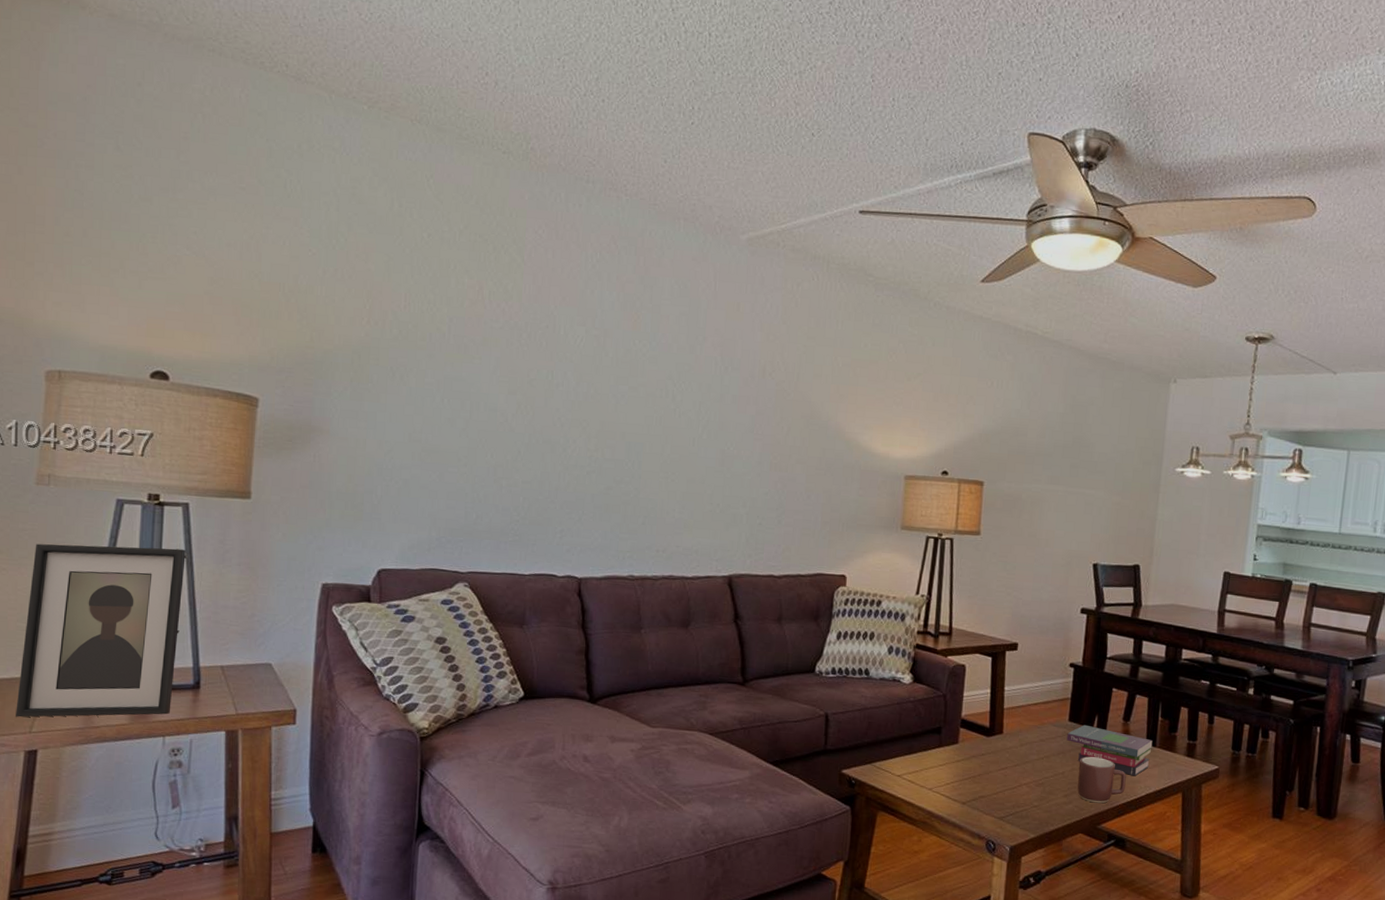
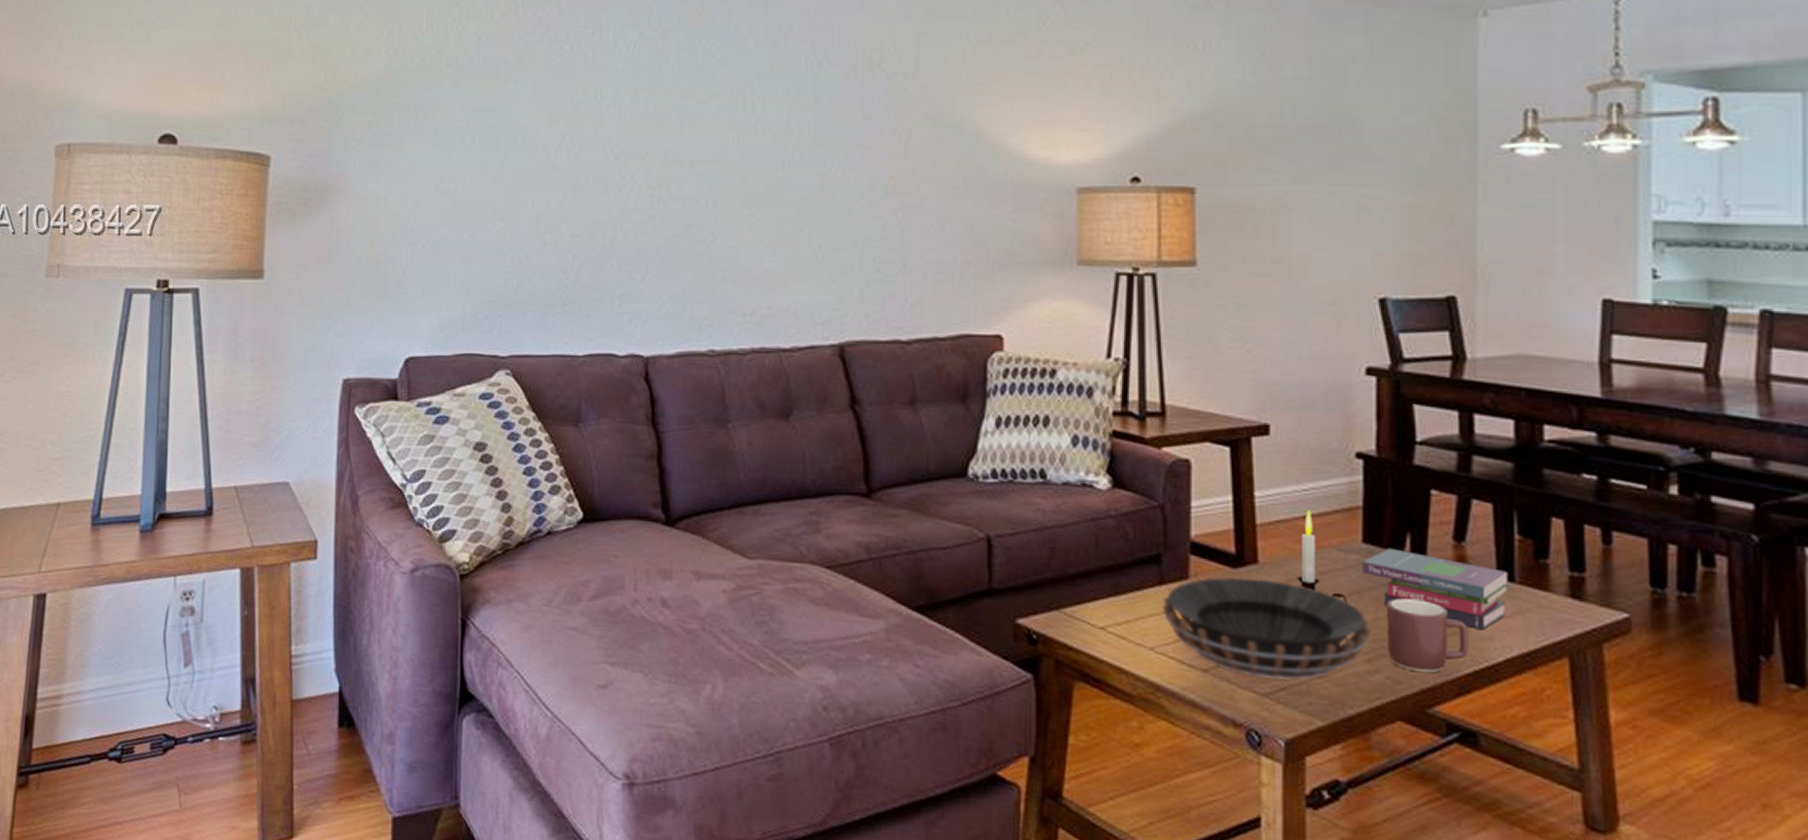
picture frame: present [16,543,187,718] -> none [25,344,197,554]
decorative bowl: none [939,742,1069,808] -> present [1161,576,1371,680]
candle: none [1026,700,1056,760] -> present [1297,510,1347,603]

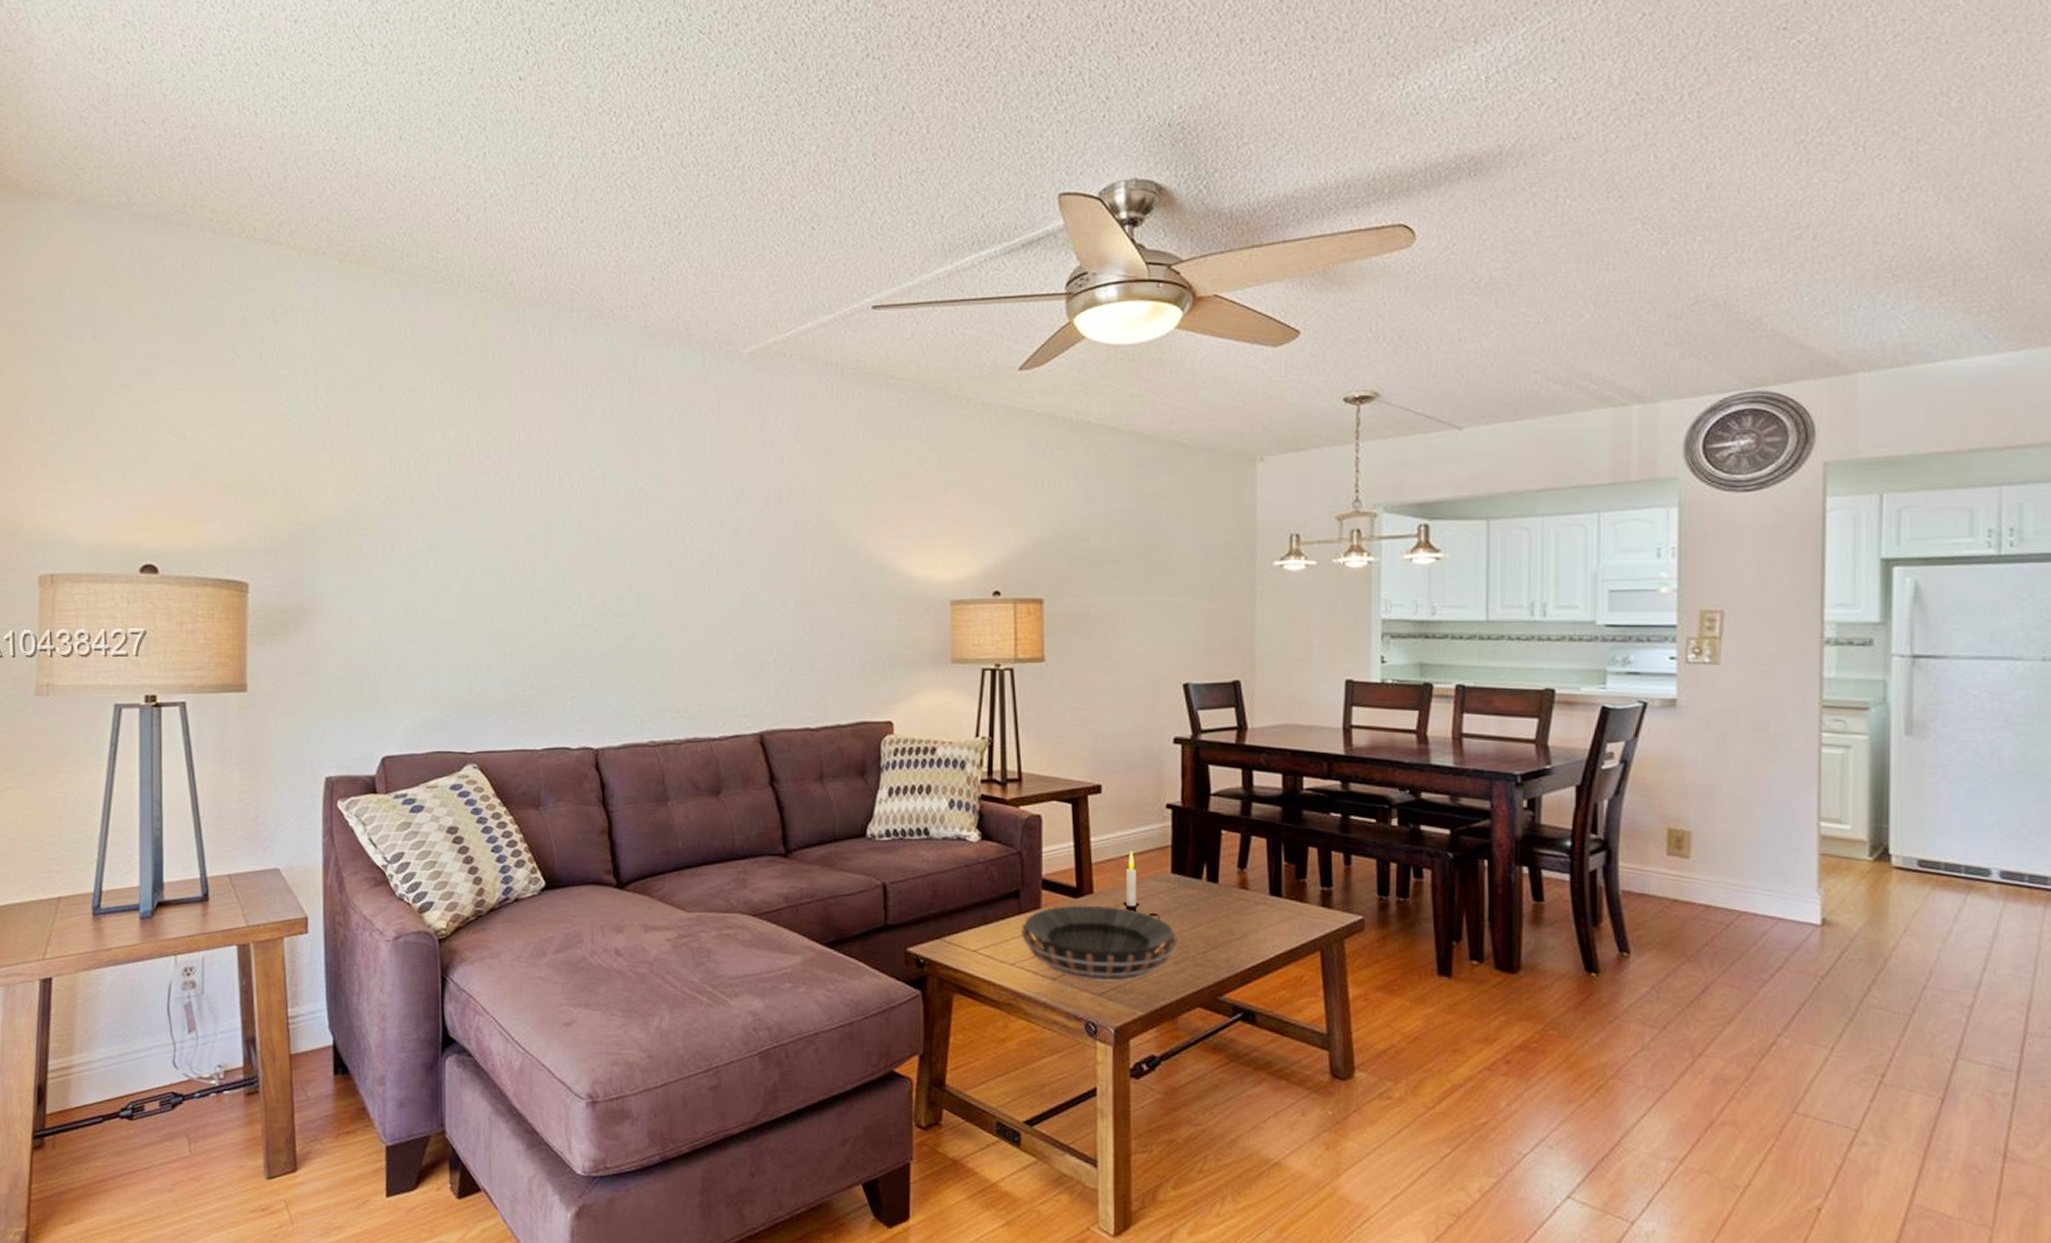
books: present [1362,547,1508,630] -> none [1171,876,1277,935]
mug: present [1386,598,1468,674] -> none [1189,914,1249,970]

